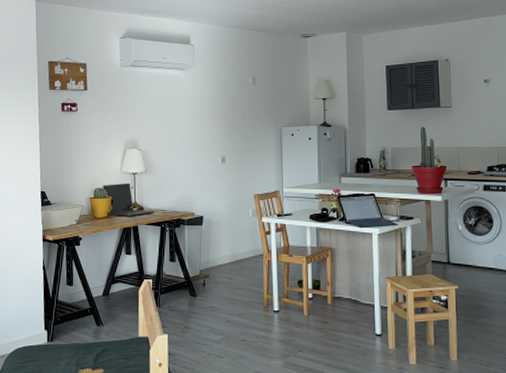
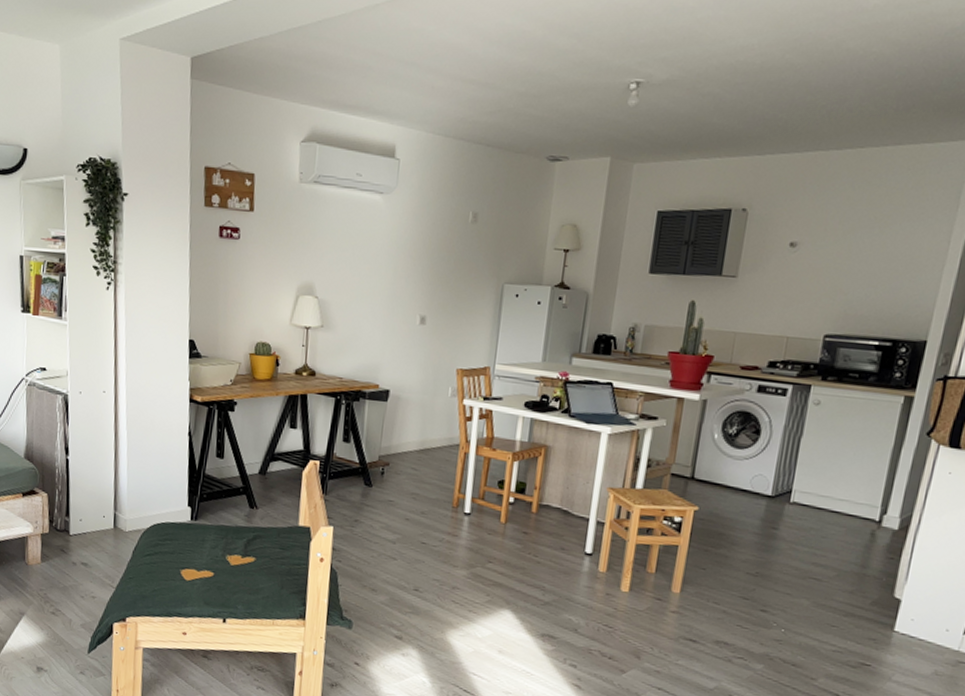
laptop: present [103,183,155,218] -> none [266,338,330,383]

